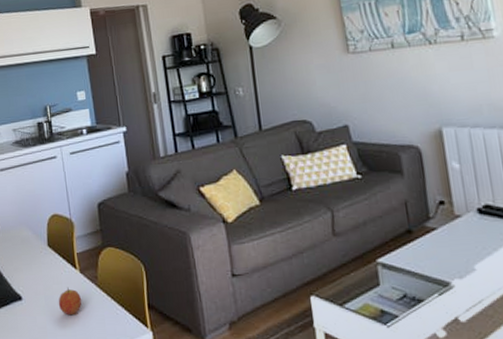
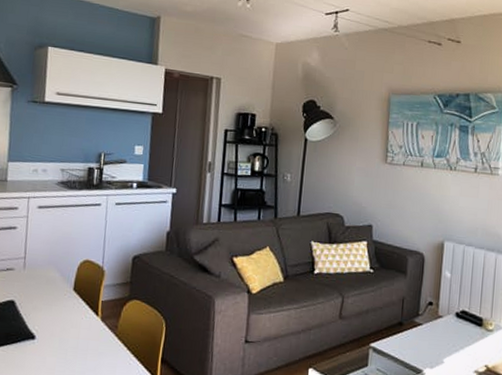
fruit: present [58,287,82,316] -> none [72,332,98,360]

